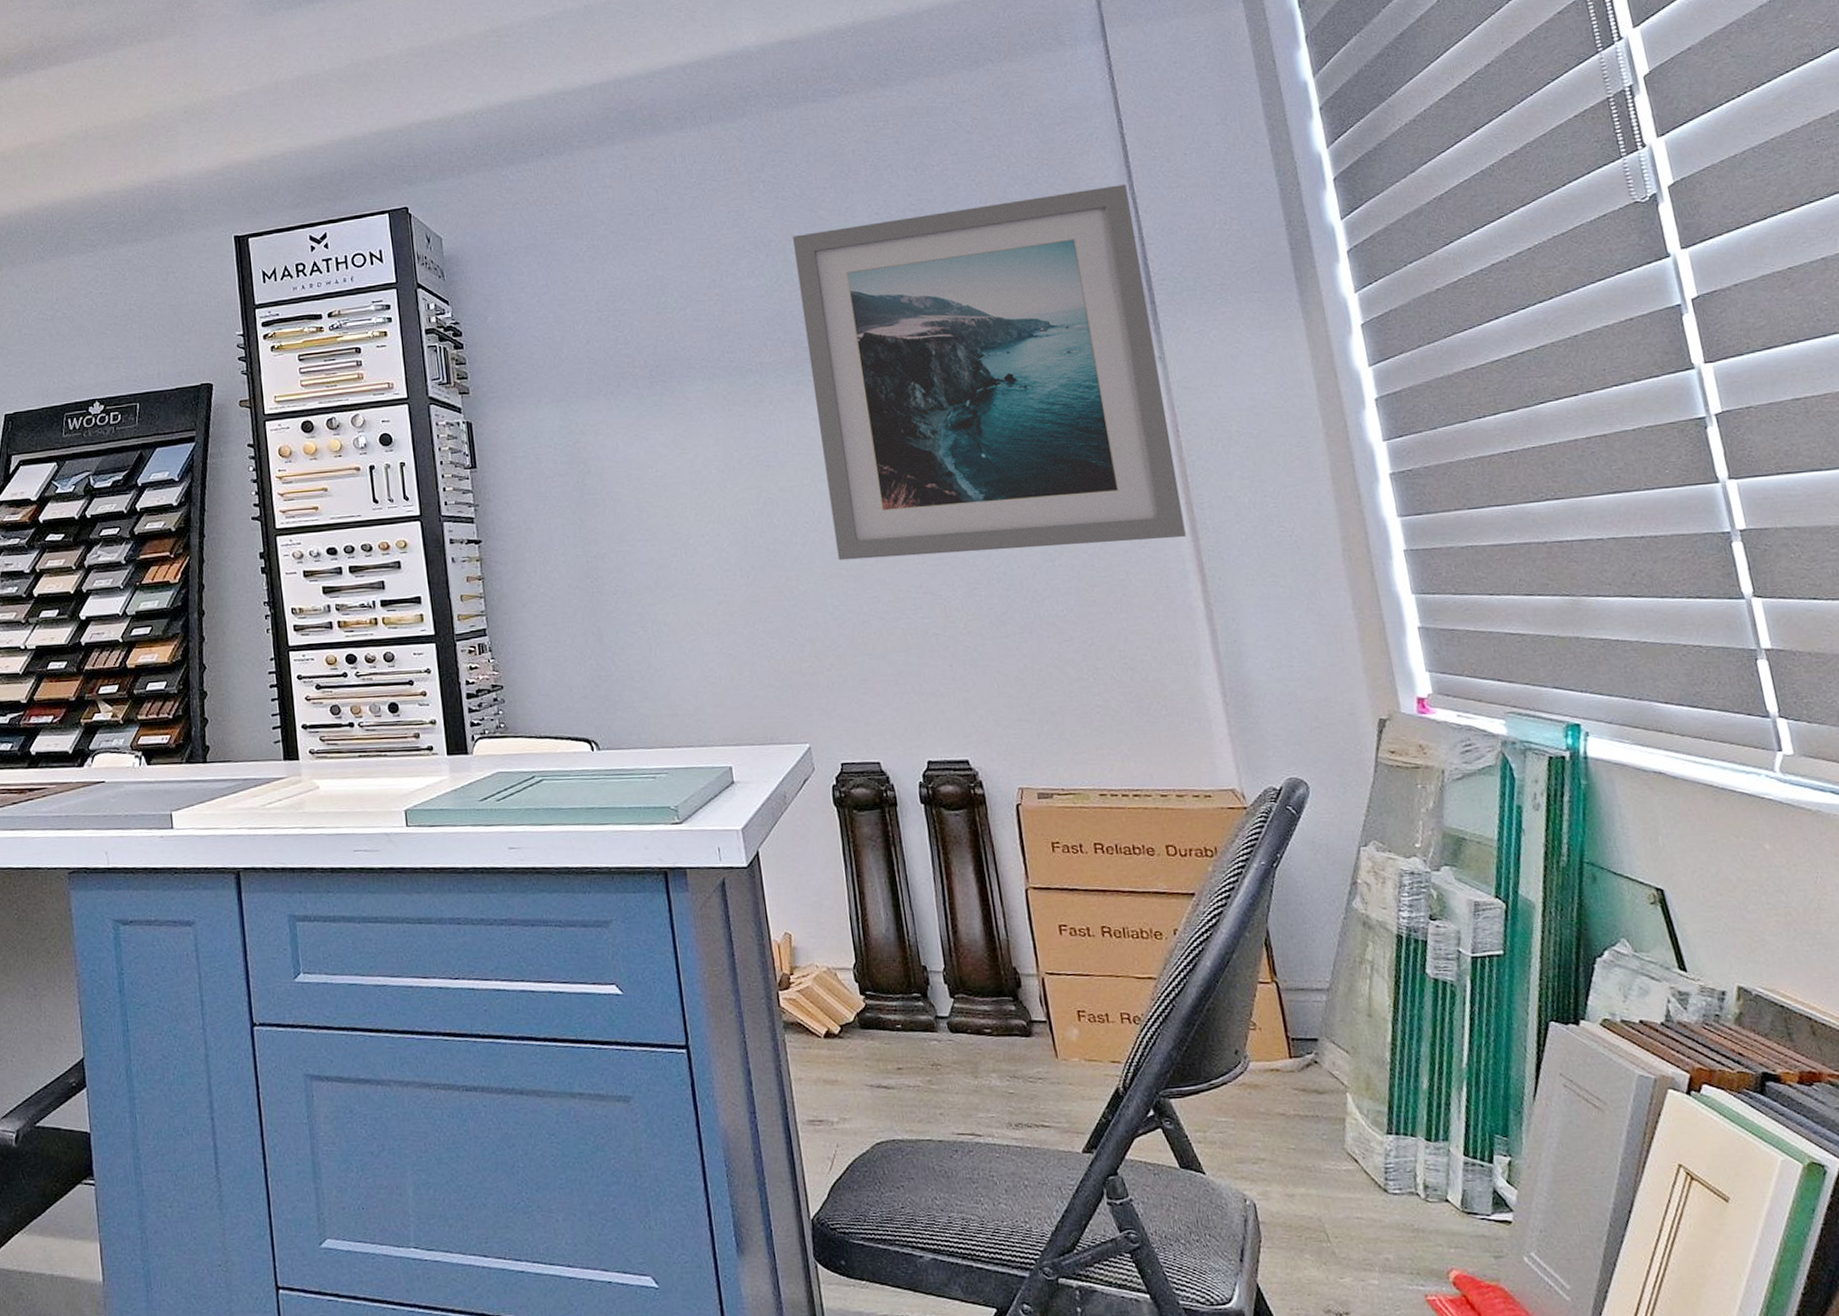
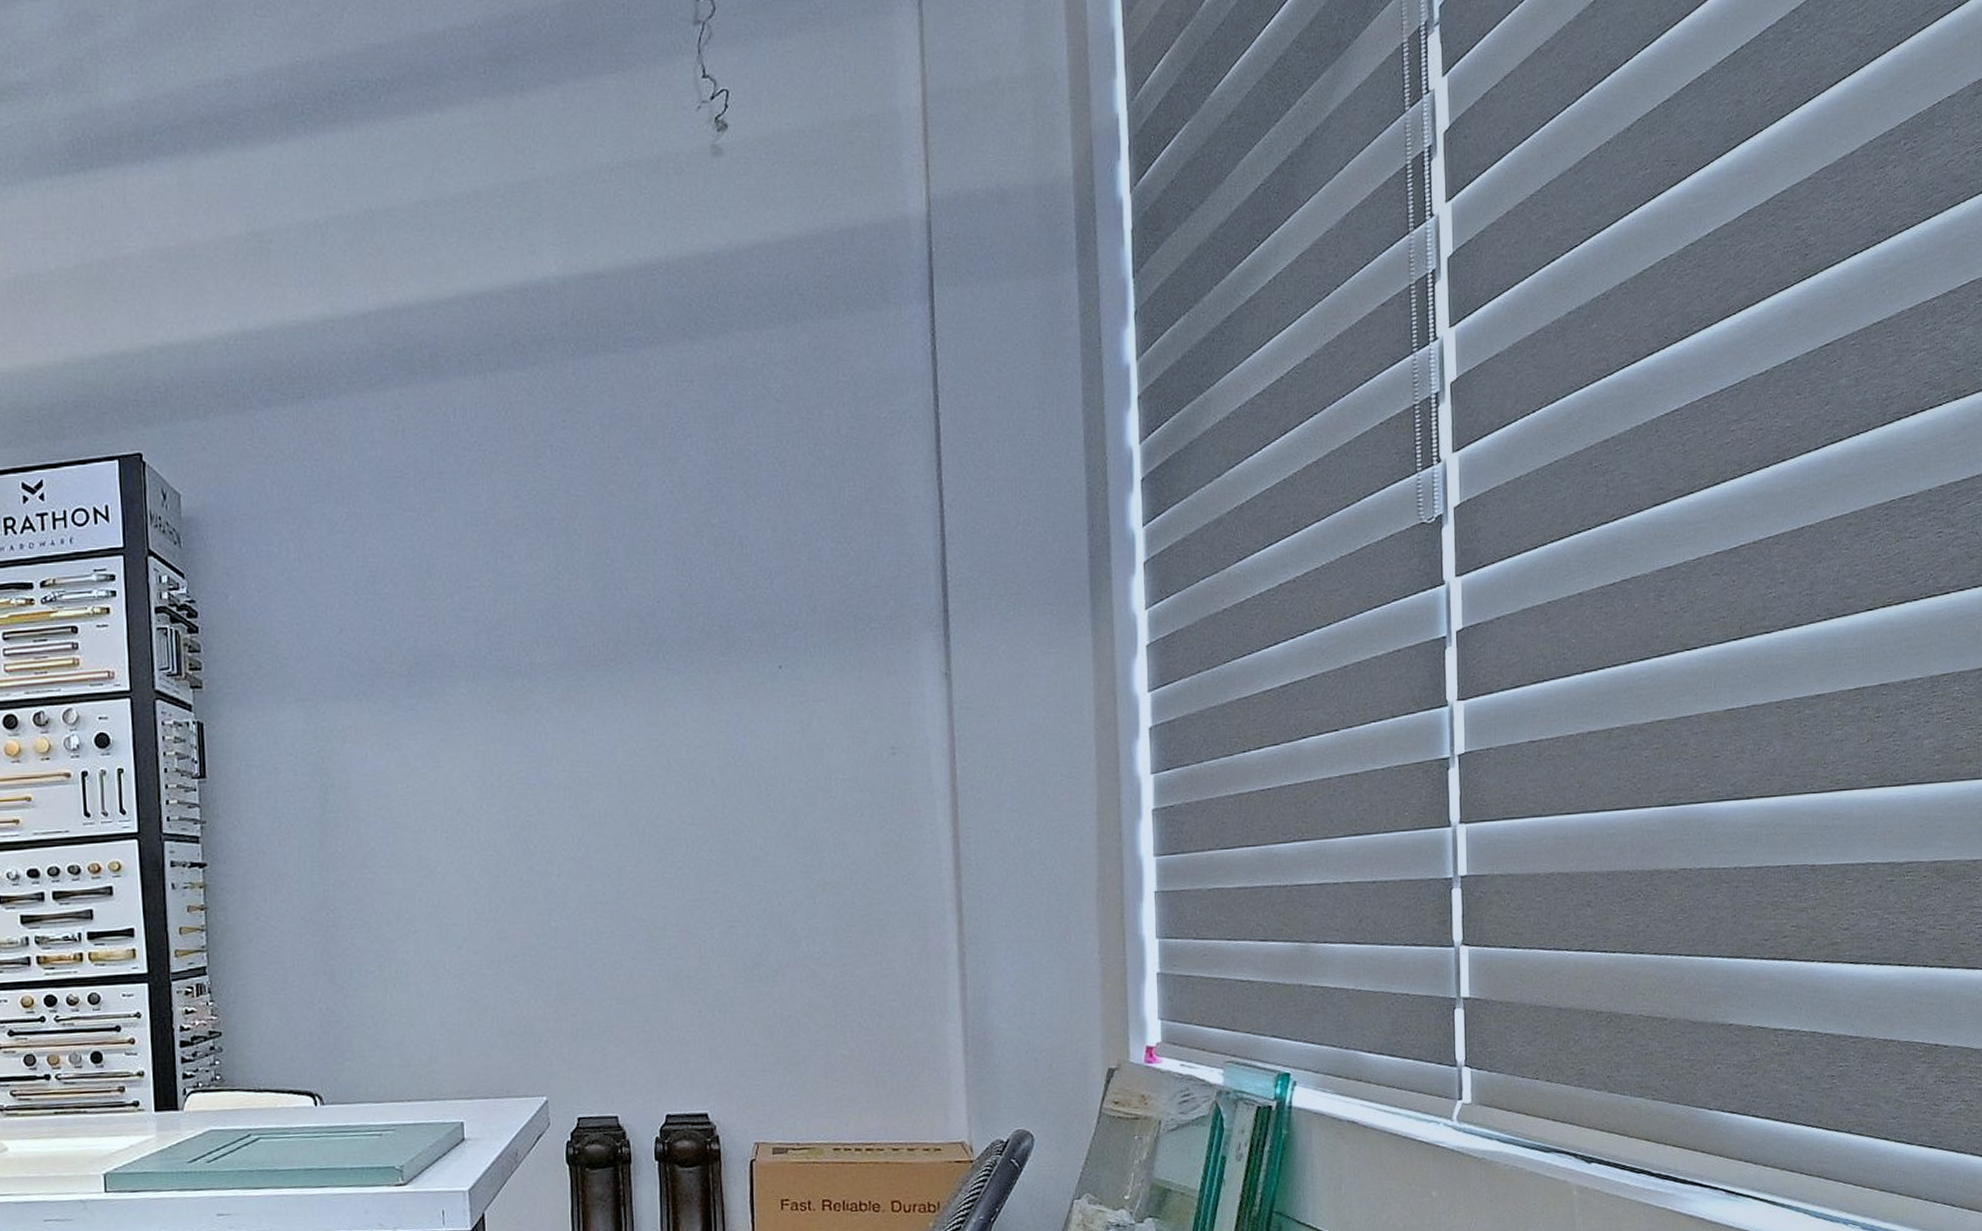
wall art: present [793,184,1186,561] -> none [578,473,949,894]

